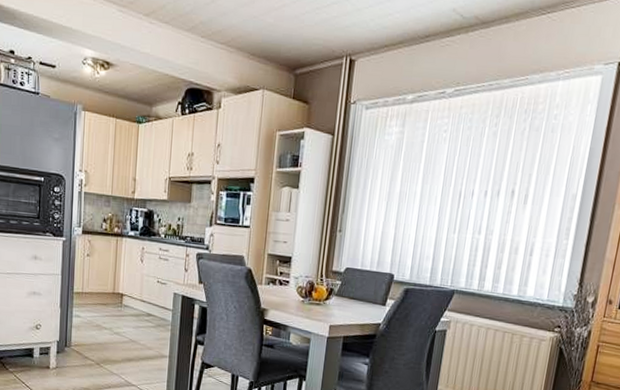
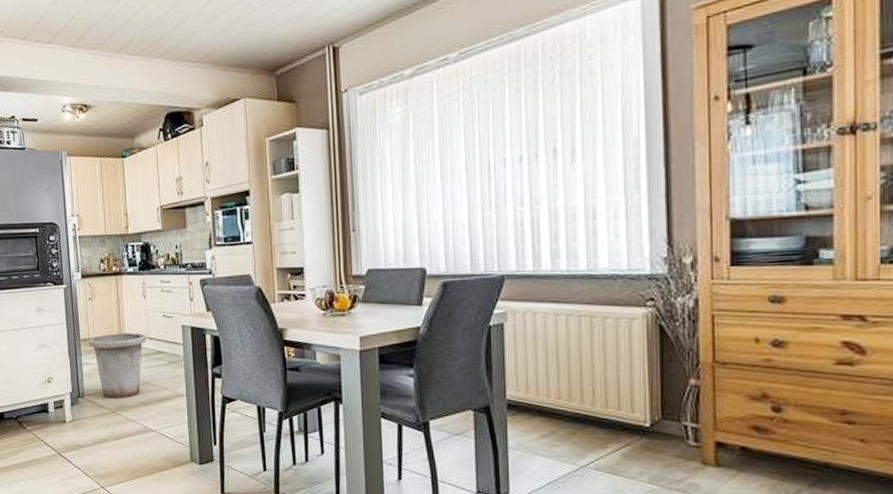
trash can: none [81,291,139,353] -> present [88,333,147,399]

